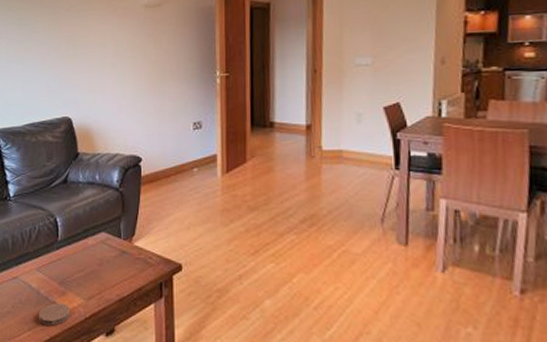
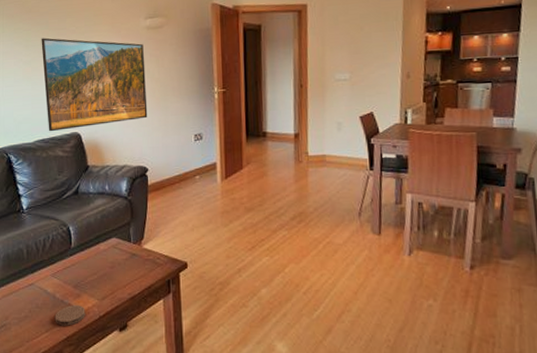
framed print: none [34,16,143,116] -> present [41,37,148,132]

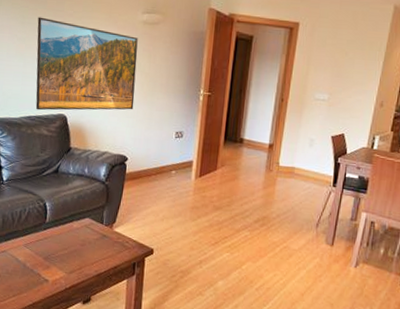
coaster: present [54,305,85,326] -> none [23,275,53,294]

